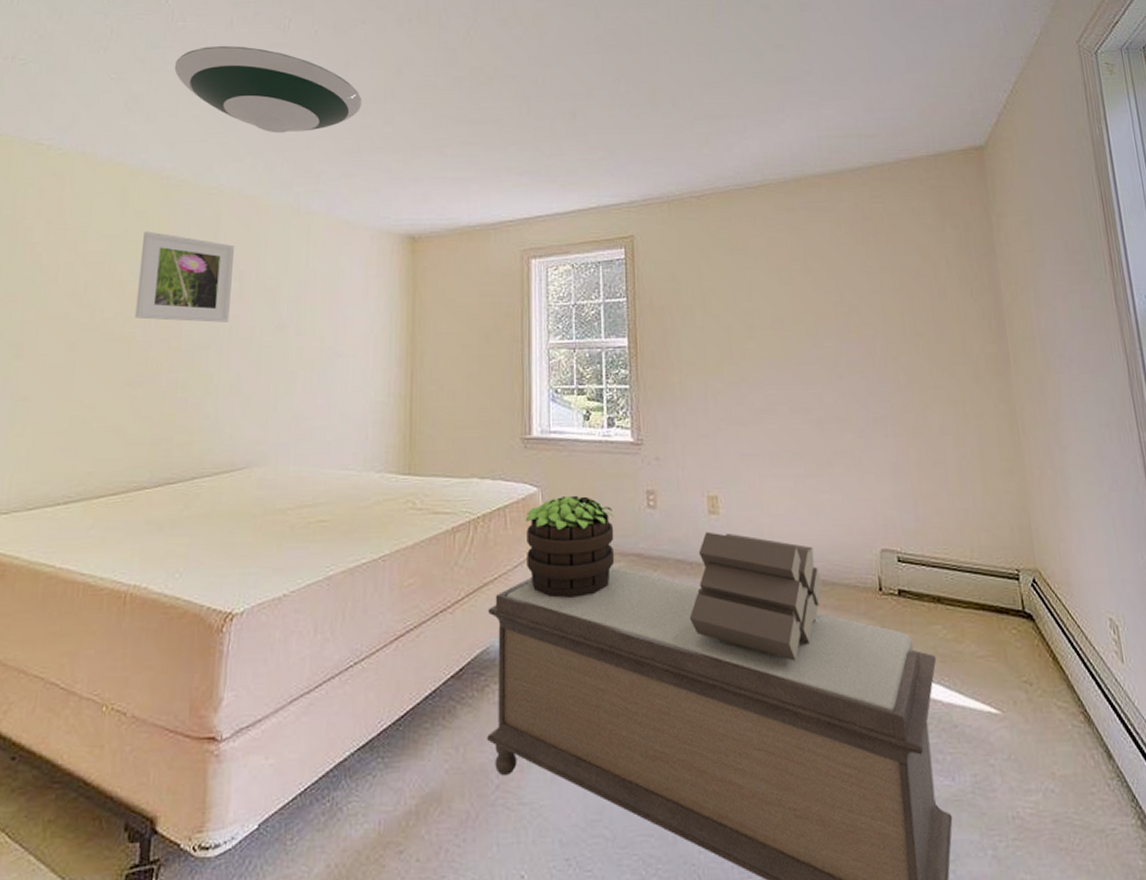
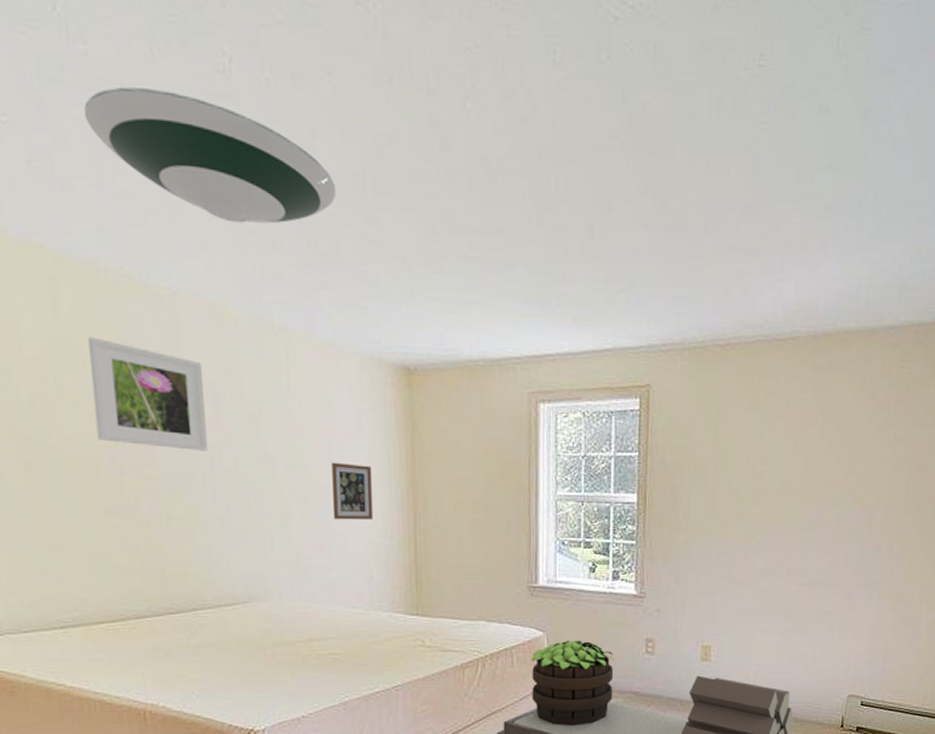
picture frame: none [335,325,375,380] -> present [332,462,373,521]

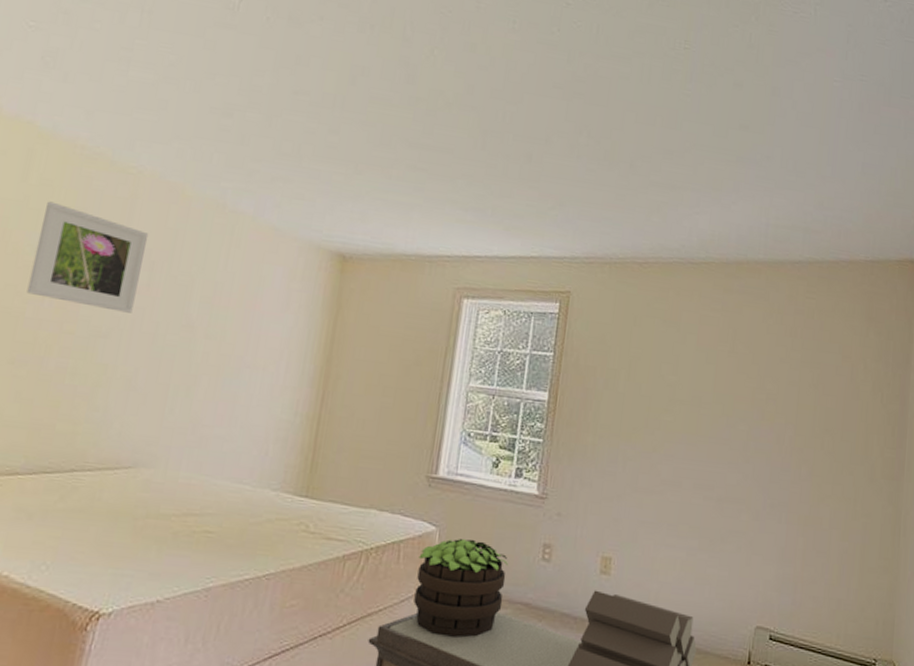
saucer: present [83,87,337,224] -> none [102,11,309,125]
picture frame: present [332,462,373,521] -> none [240,335,291,395]

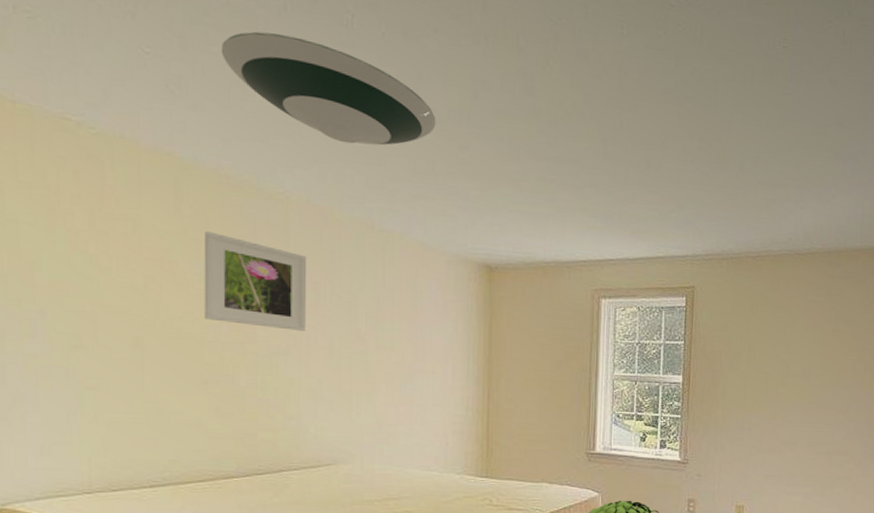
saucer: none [102,11,309,125] -> present [221,31,436,146]

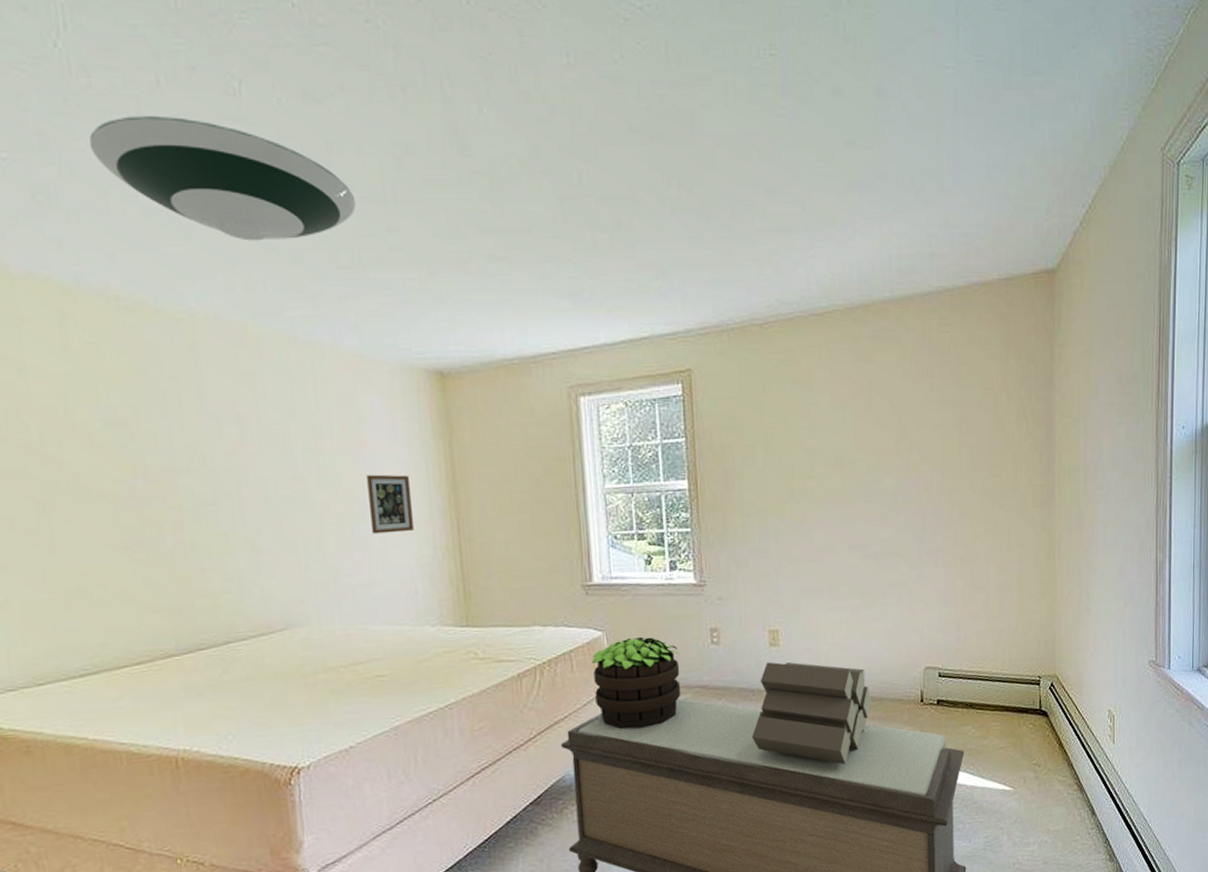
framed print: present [203,231,307,331] -> none [101,367,234,476]
picture frame: none [415,343,453,394] -> present [367,474,414,534]

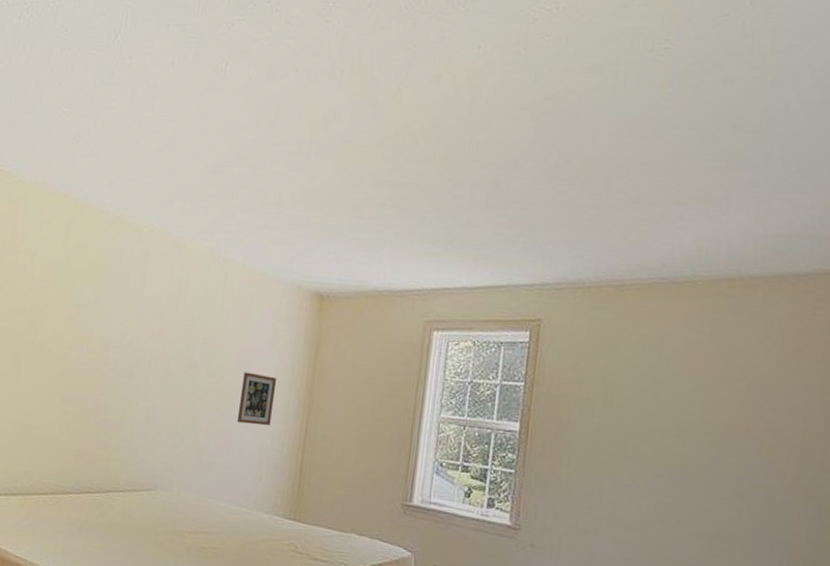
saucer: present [89,116,356,241] -> none [118,86,288,179]

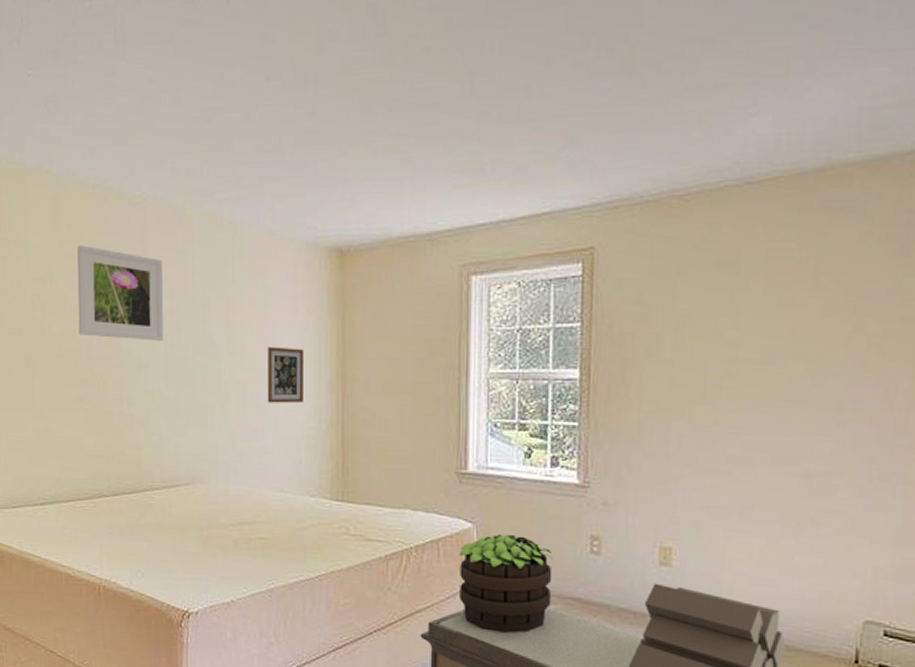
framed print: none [70,261,160,356] -> present [77,245,164,341]

